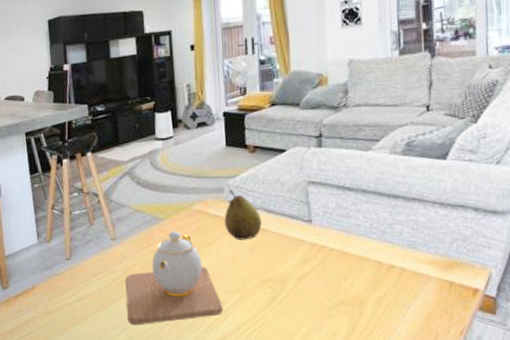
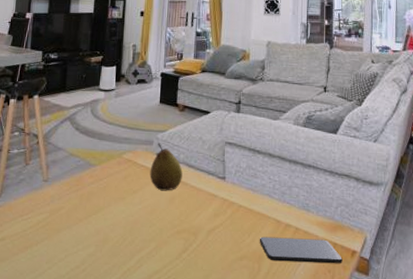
teapot: present [125,231,224,326] -> none [47,177,139,270]
smartphone: none [358,279,462,305] -> present [259,236,342,264]

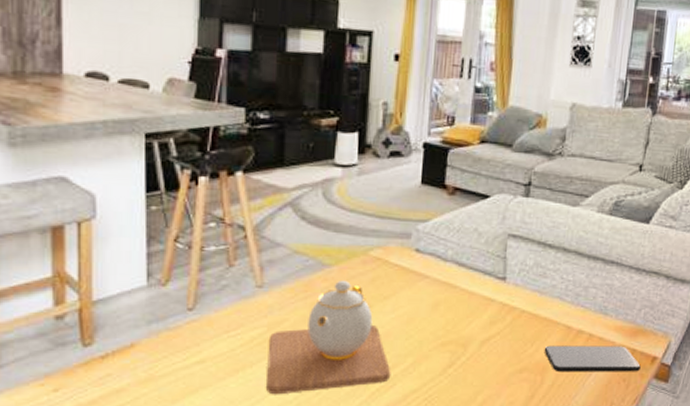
teapot: none [47,177,139,270] -> present [266,281,391,395]
fruit: present [149,143,183,191] -> none [406,236,451,296]

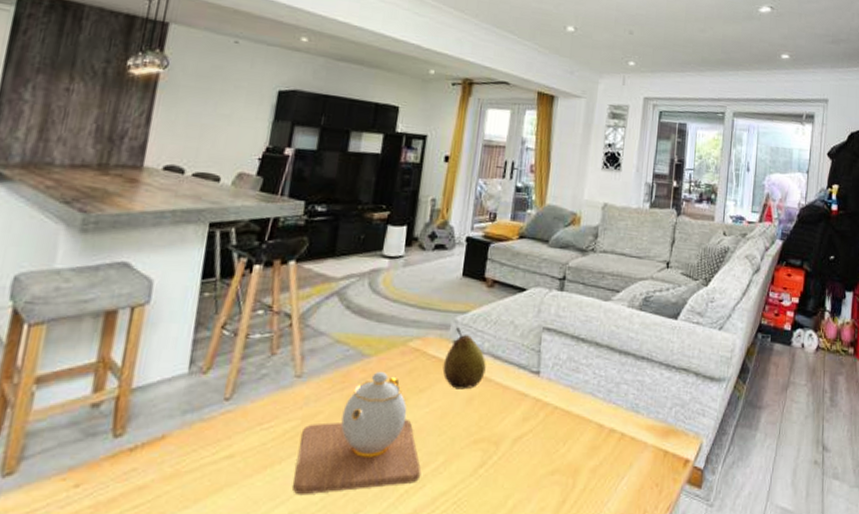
fruit: none [406,236,451,296] -> present [442,327,486,390]
smartphone: present [544,345,641,372] -> none [576,445,673,476]

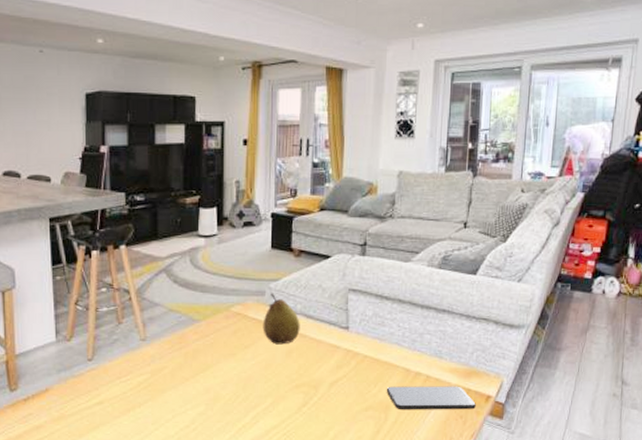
teapot: present [293,372,422,496] -> none [152,333,254,431]
smartphone: none [576,445,673,476] -> present [386,386,476,410]

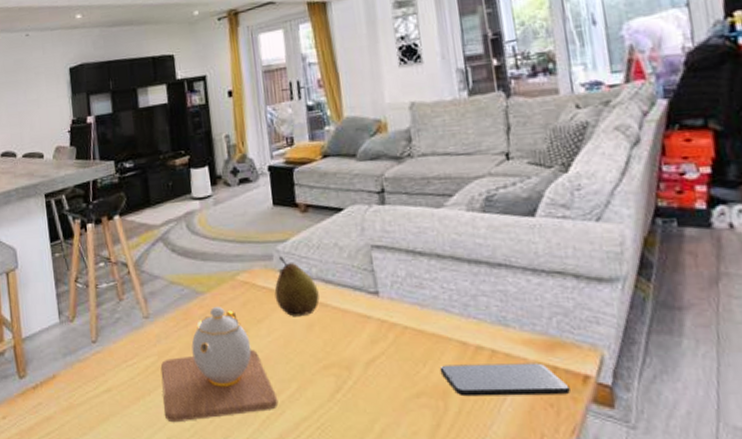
teapot: none [152,333,254,431] -> present [161,307,279,423]

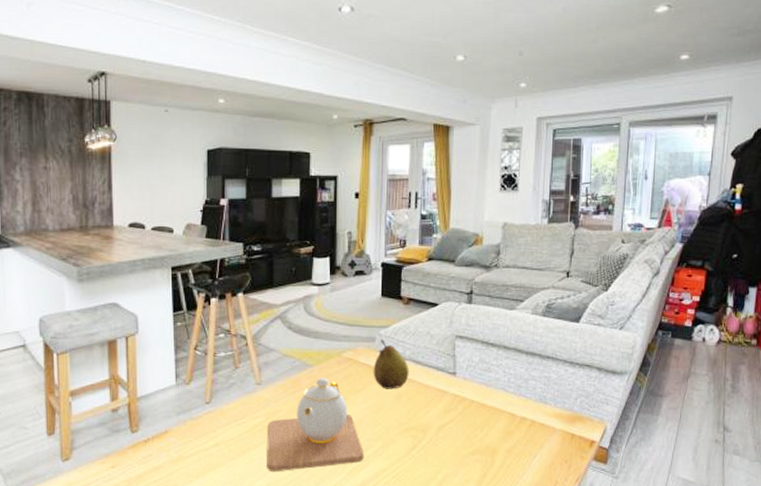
smartphone: present [439,363,570,397] -> none [492,431,580,454]

